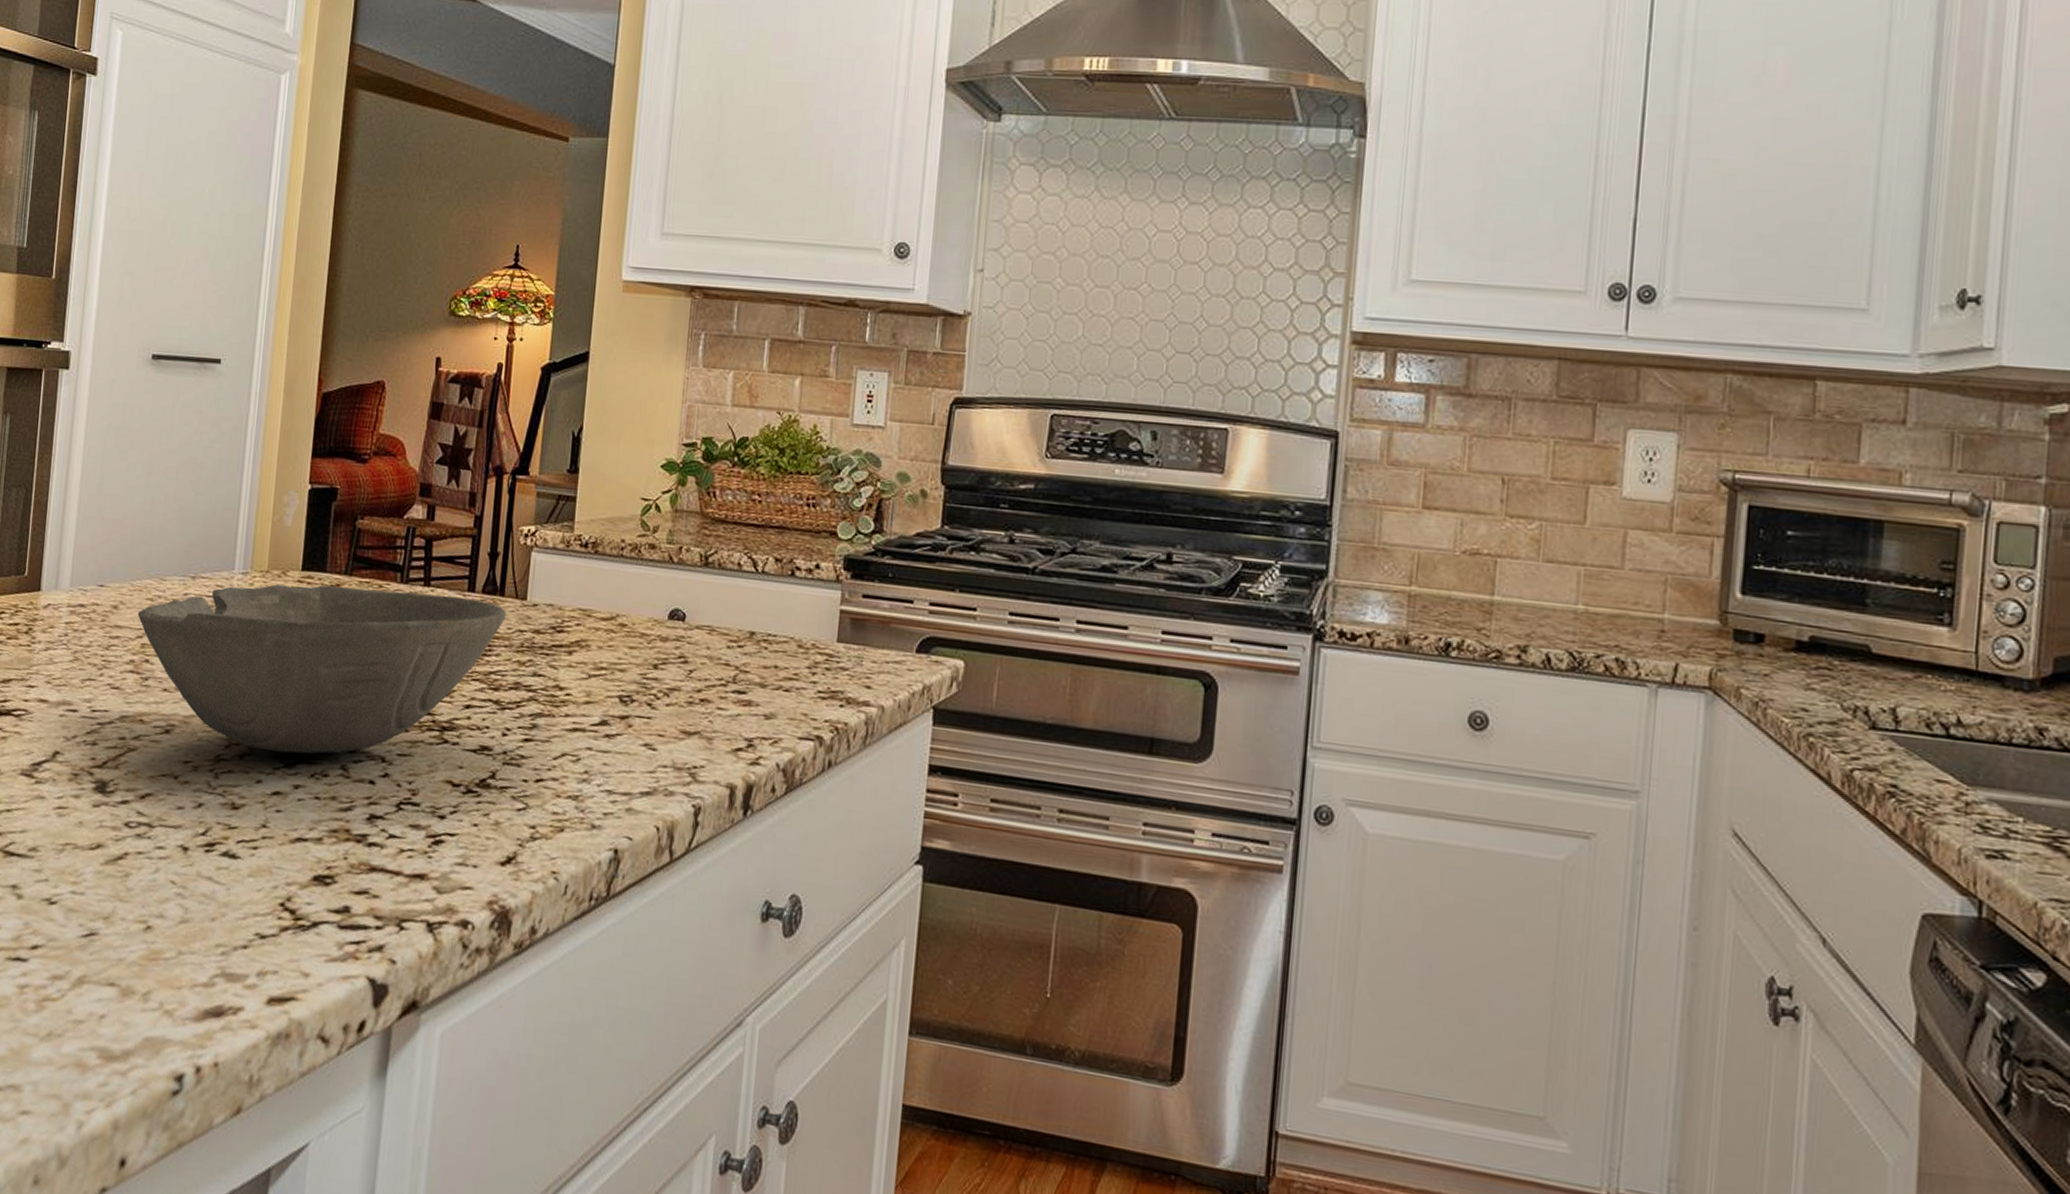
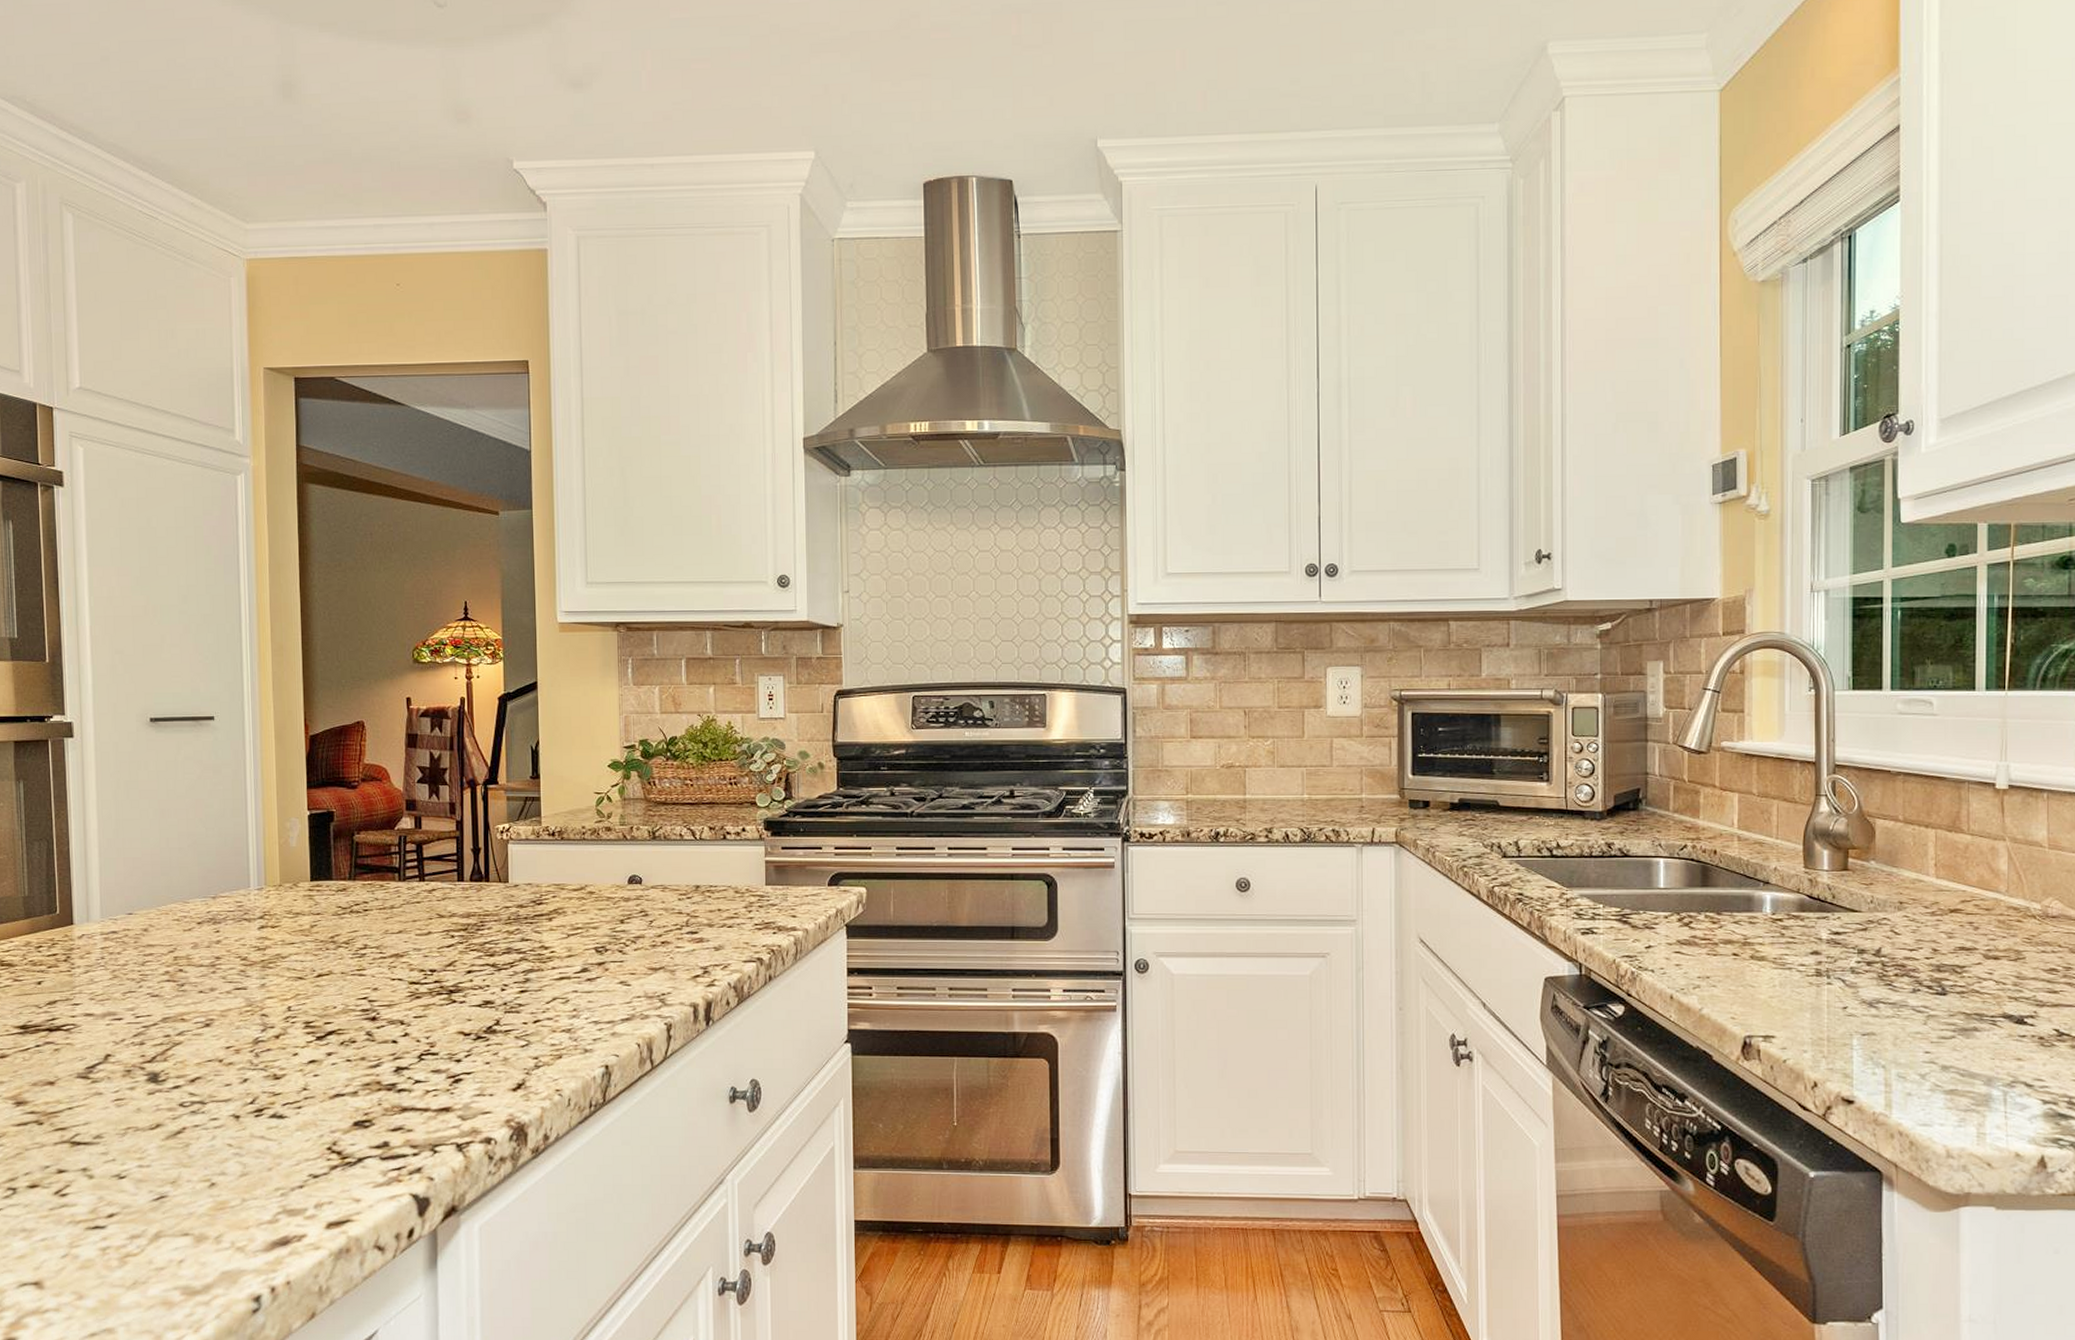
bowl: present [137,584,506,754] -> none [166,886,493,1029]

